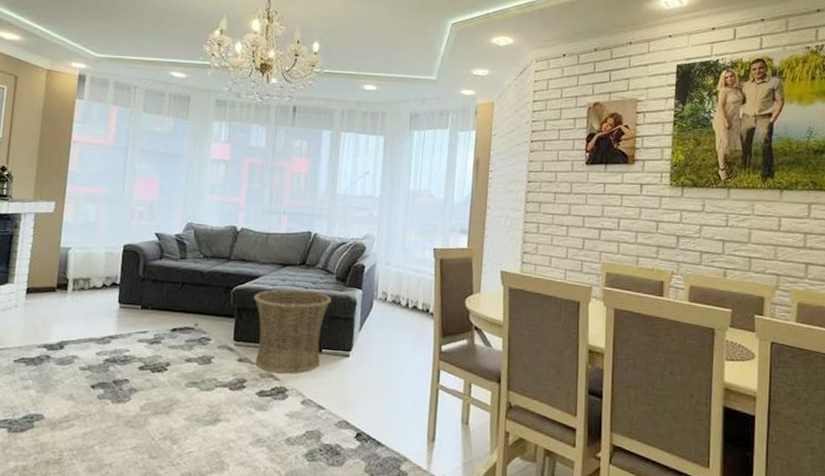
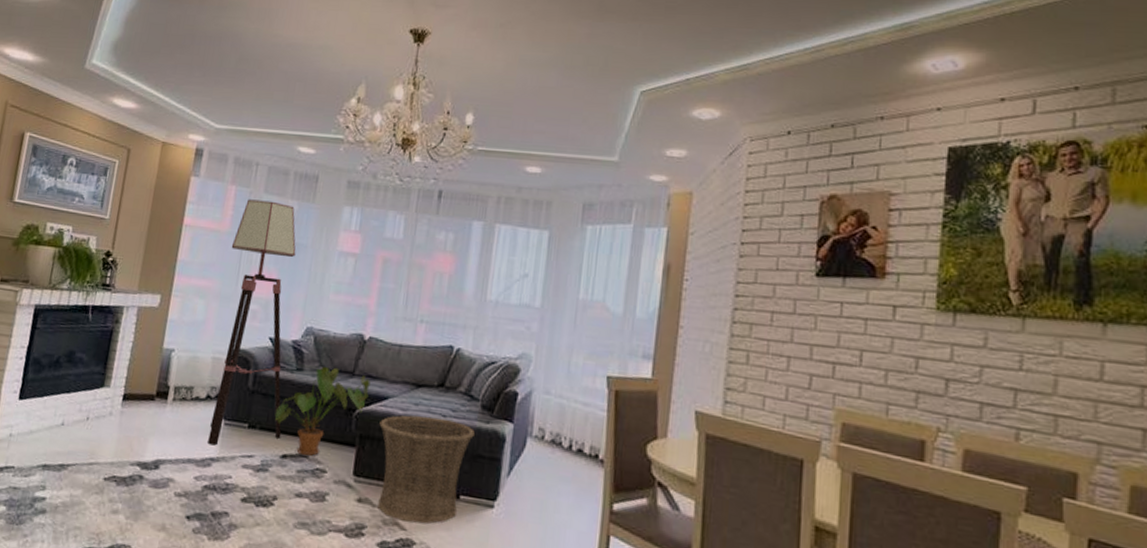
floor lamp: none [106,117,174,326] -> present [208,199,296,446]
house plant: none [163,254,244,328] -> present [274,367,371,456]

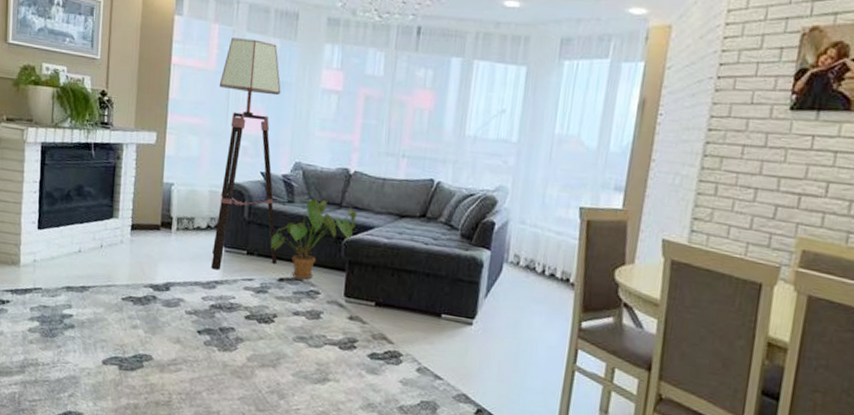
basket: present [377,415,475,524] -> none [366,243,455,339]

